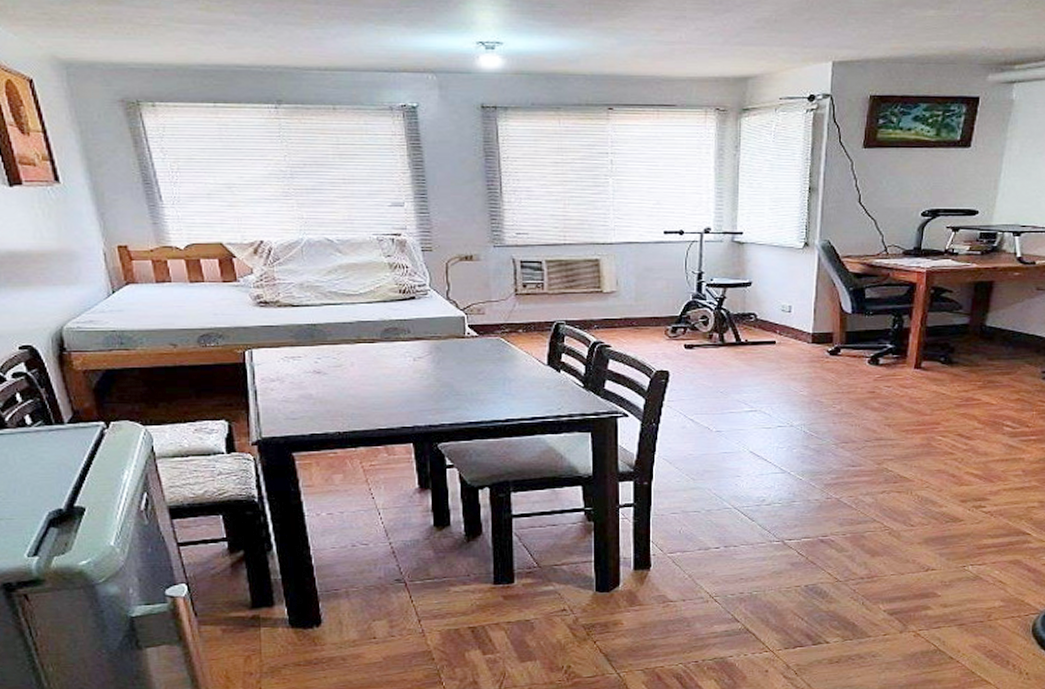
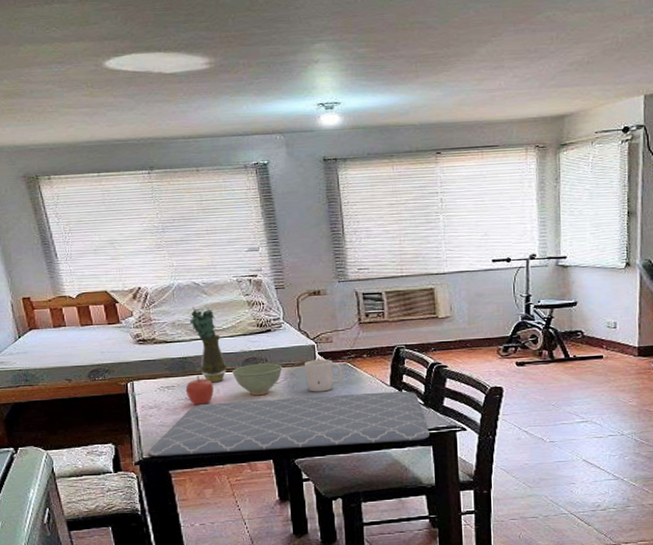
placemat: none [268,371,589,437] -> present [148,391,431,457]
fruit: none [313,346,347,379] -> present [185,376,214,405]
vase: none [320,267,363,355] -> present [189,307,227,383]
bowl: none [369,335,427,371] -> present [232,363,283,396]
mug: none [451,333,495,369] -> present [304,359,343,392]

